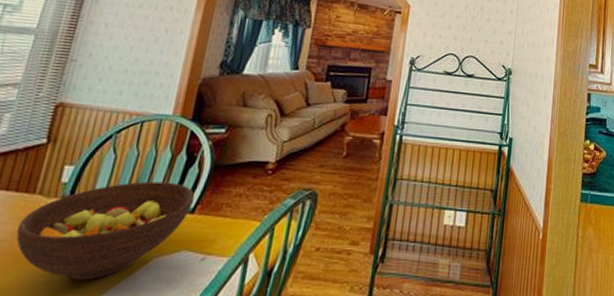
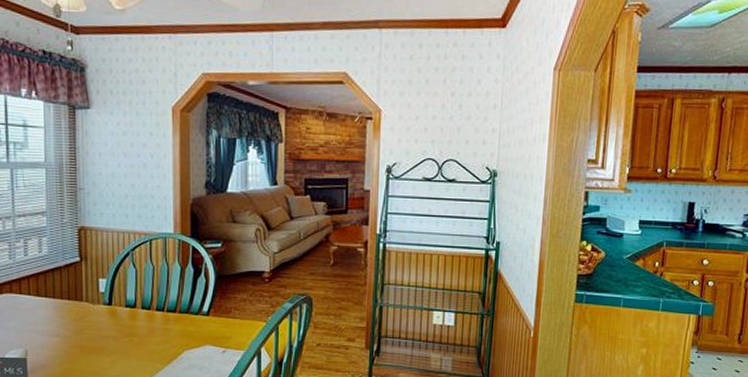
fruit bowl: present [16,181,195,280] -> none [78,290,207,366]

